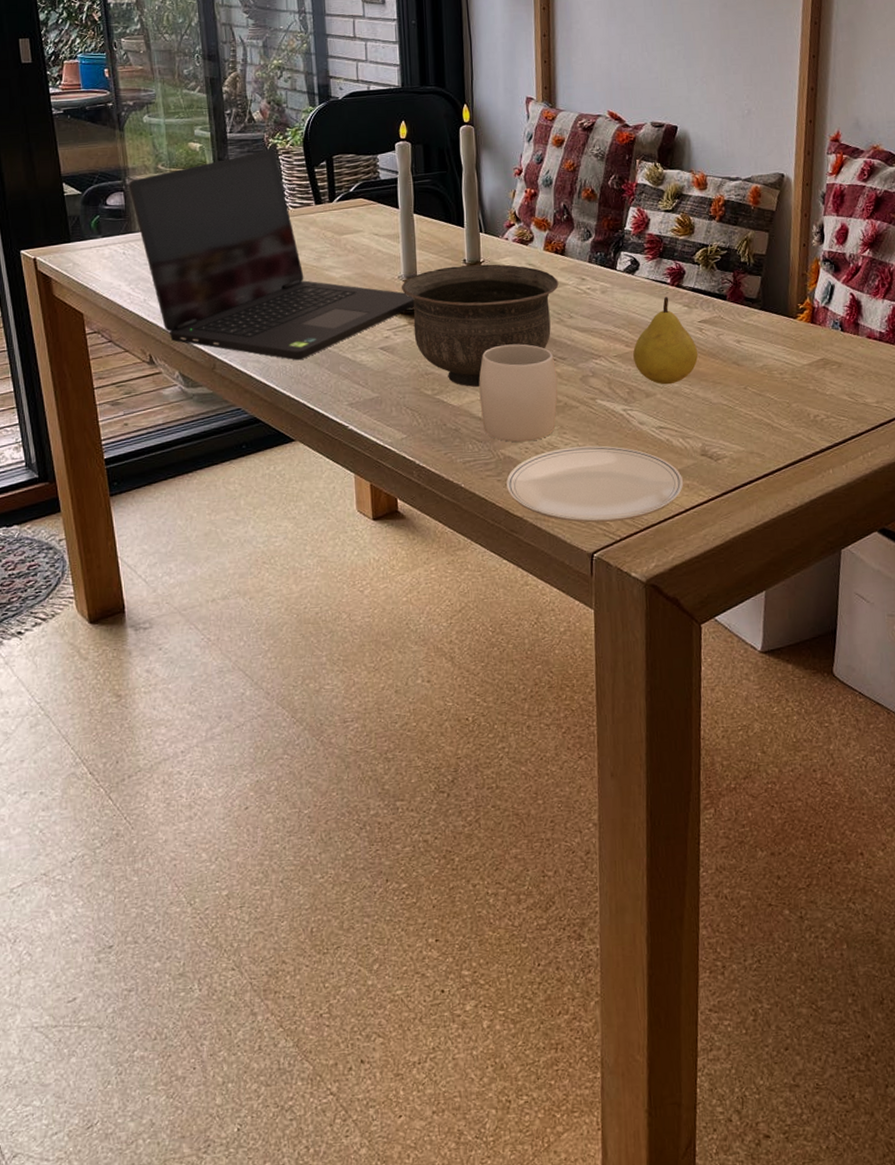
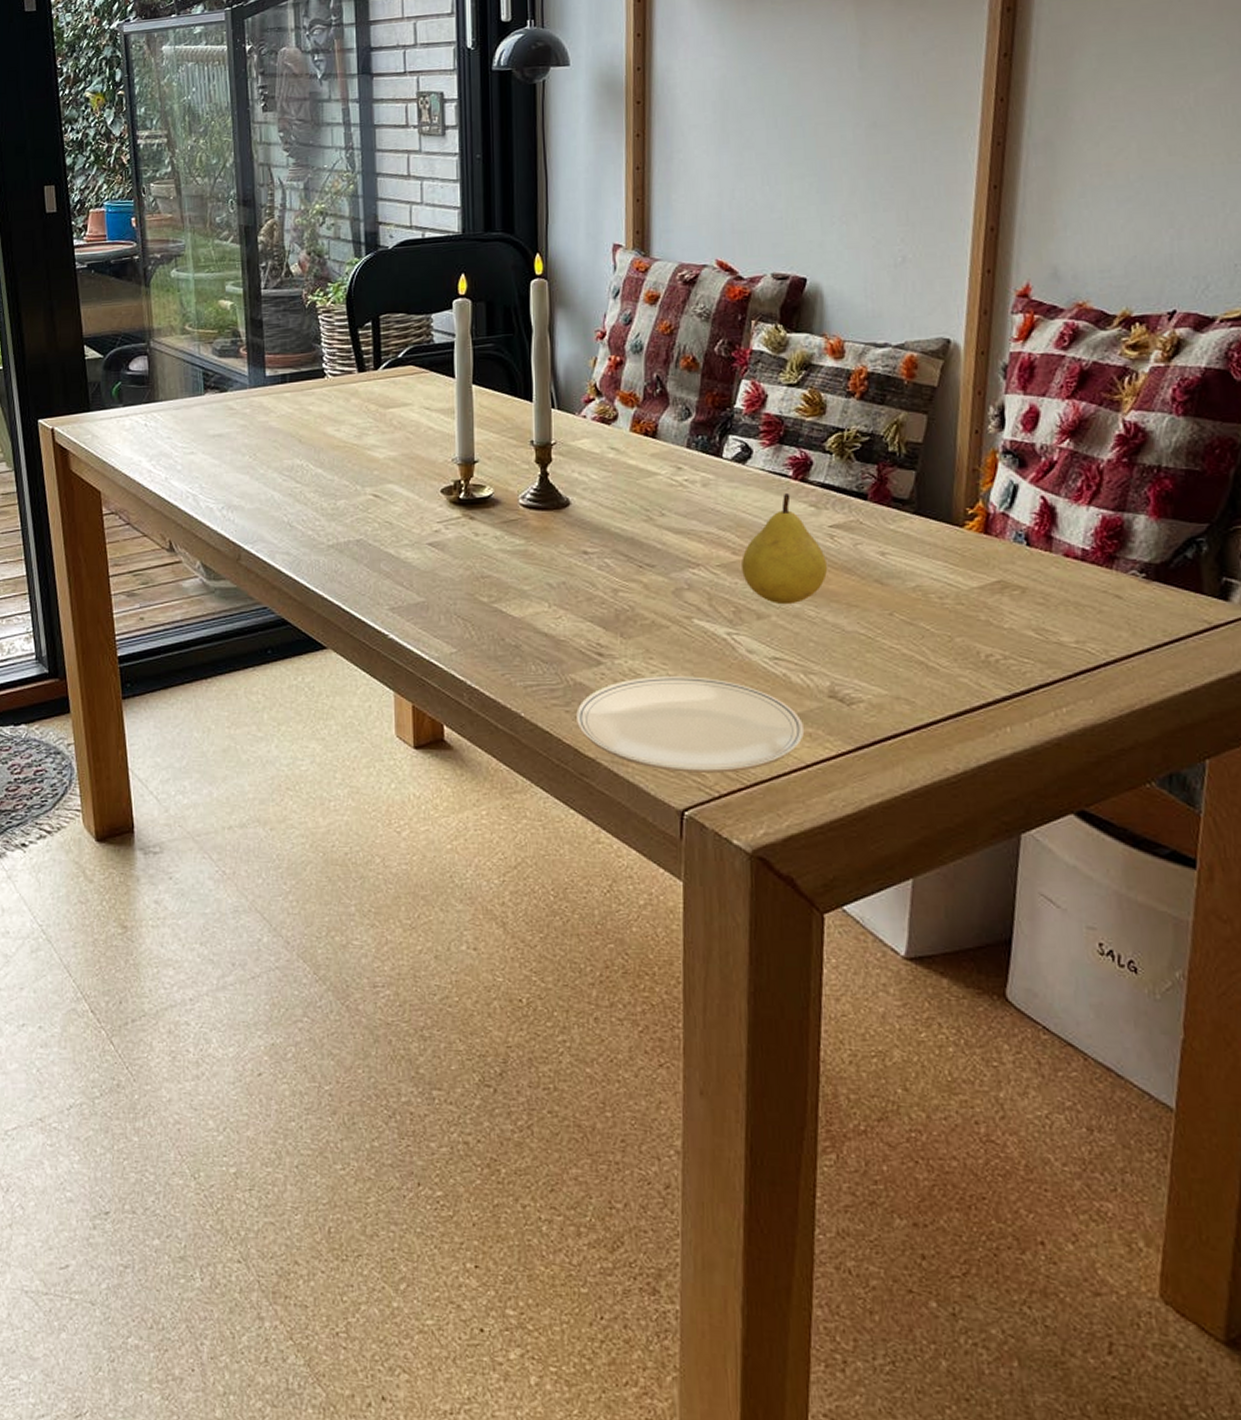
laptop: present [128,150,415,361] -> none [152,308,471,554]
bowl: present [401,264,559,387] -> none [455,446,648,595]
mug: present [478,343,558,443] -> none [545,545,644,666]

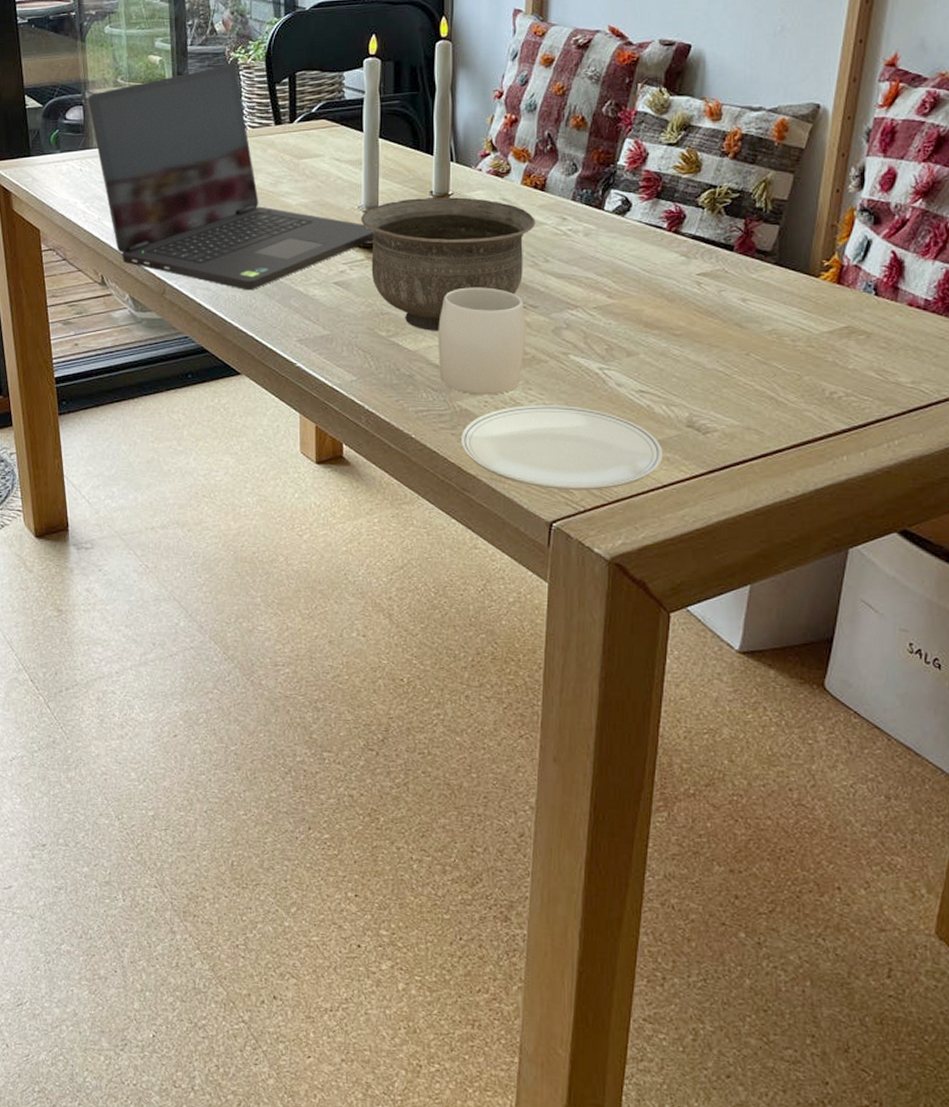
laptop: none [152,308,471,554] -> present [87,64,374,291]
bowl: none [455,446,648,595] -> present [360,197,536,331]
mug: none [545,545,644,666] -> present [438,287,526,395]
fruit: present [742,494,828,605] -> none [616,244,694,344]

